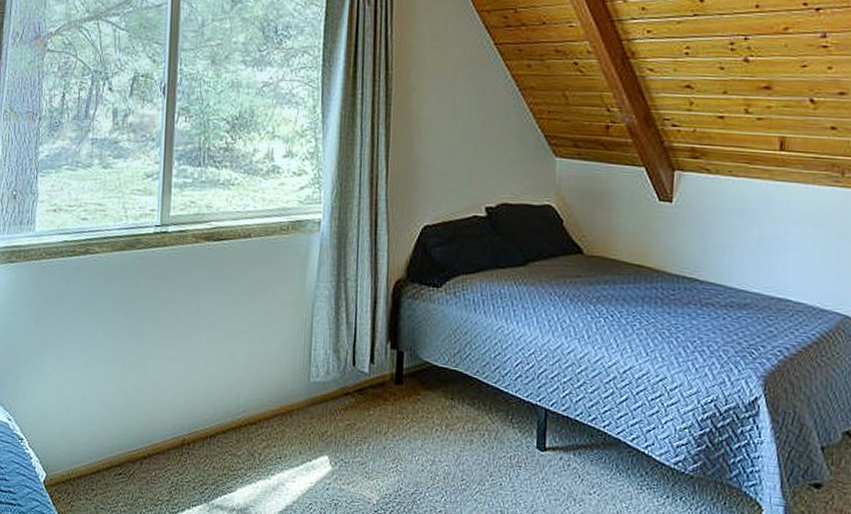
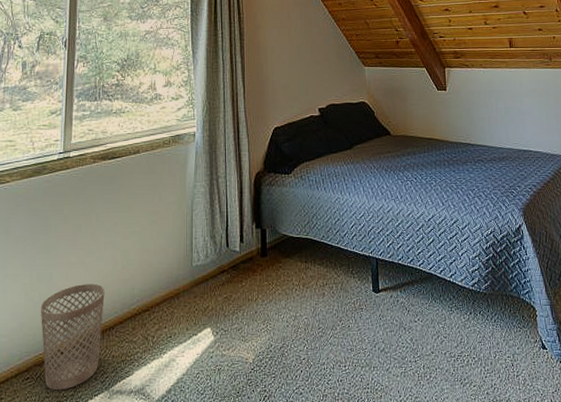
wastebasket: none [133,381,206,494] -> present [40,283,105,391]

